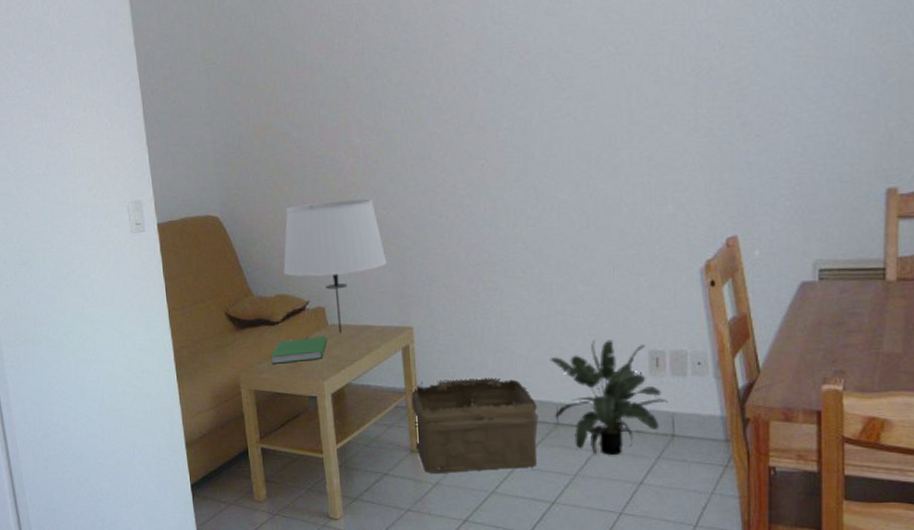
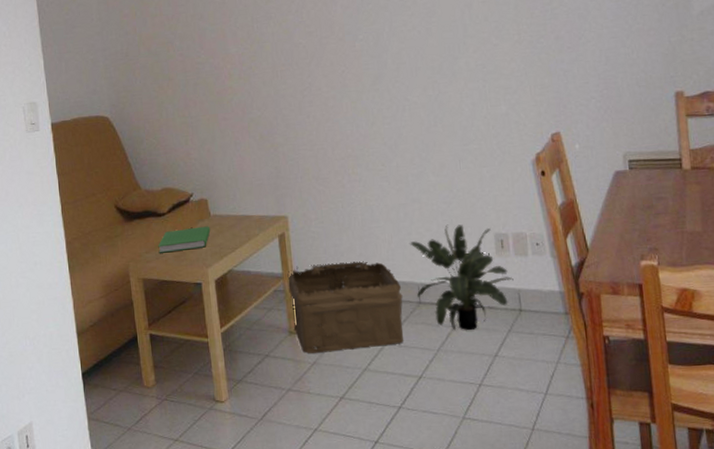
table lamp: present [283,199,387,334] -> none [169,100,263,224]

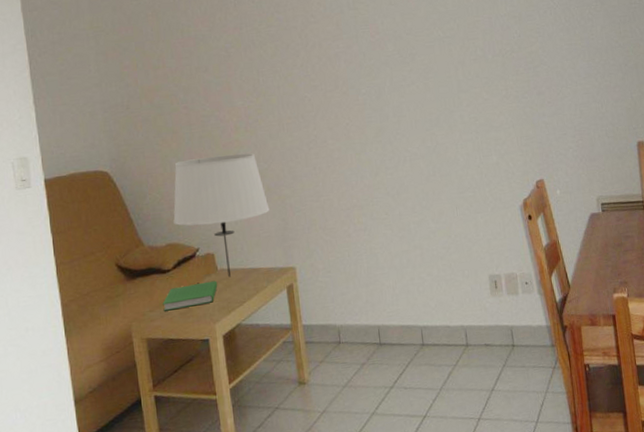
table lamp: none [169,100,263,224] -> present [173,153,270,278]
basket: present [287,261,404,354] -> none [296,308,409,403]
potted plant: present [409,224,514,331] -> none [412,268,507,369]

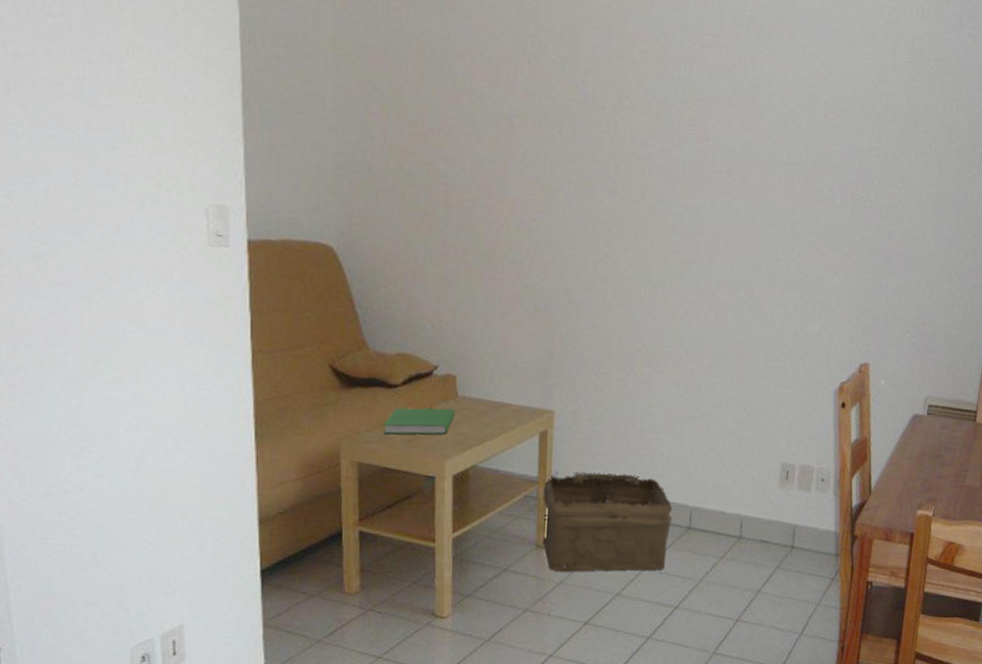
table lamp: present [173,153,270,278] -> none [410,252,534,408]
basket: none [296,308,409,403] -> present [543,472,672,572]

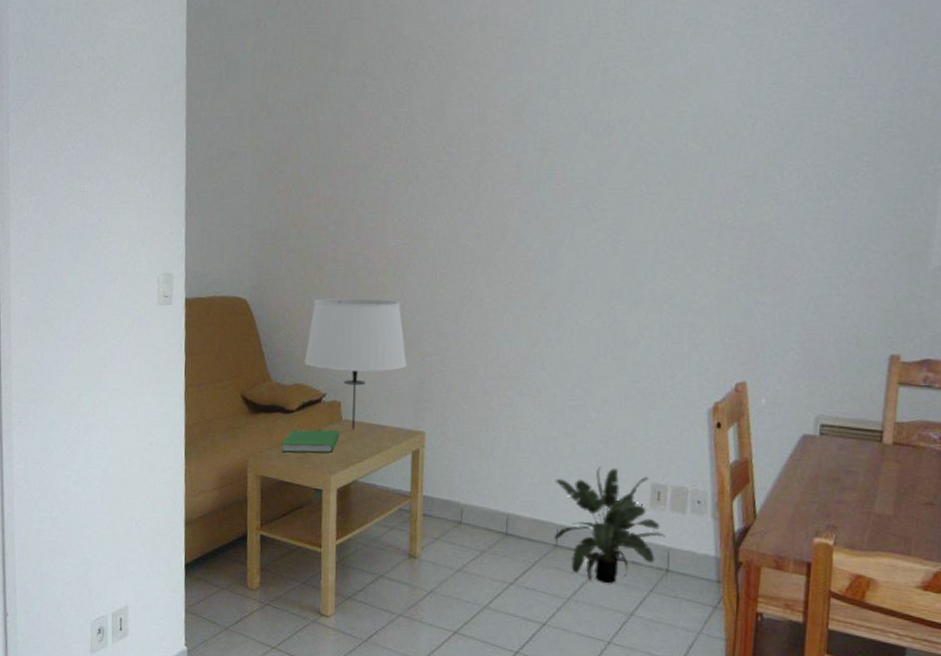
table lamp: none [410,252,534,408] -> present [304,298,407,430]
basket: present [543,472,672,572] -> none [415,488,538,586]
potted plant: none [688,446,792,563] -> present [554,466,665,584]

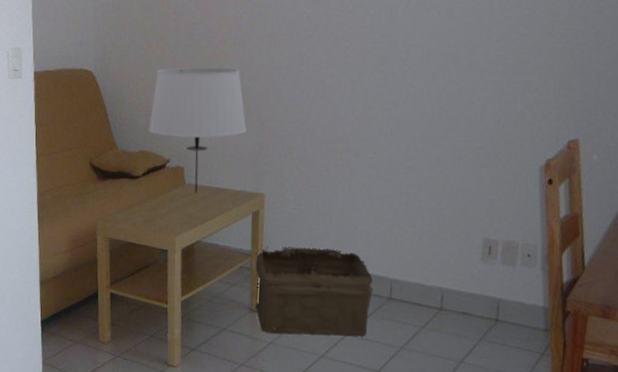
hardcover book: present [281,429,340,453] -> none [128,194,184,216]
basket: none [415,488,538,586] -> present [256,247,373,337]
potted plant: present [554,466,665,584] -> none [389,223,495,333]

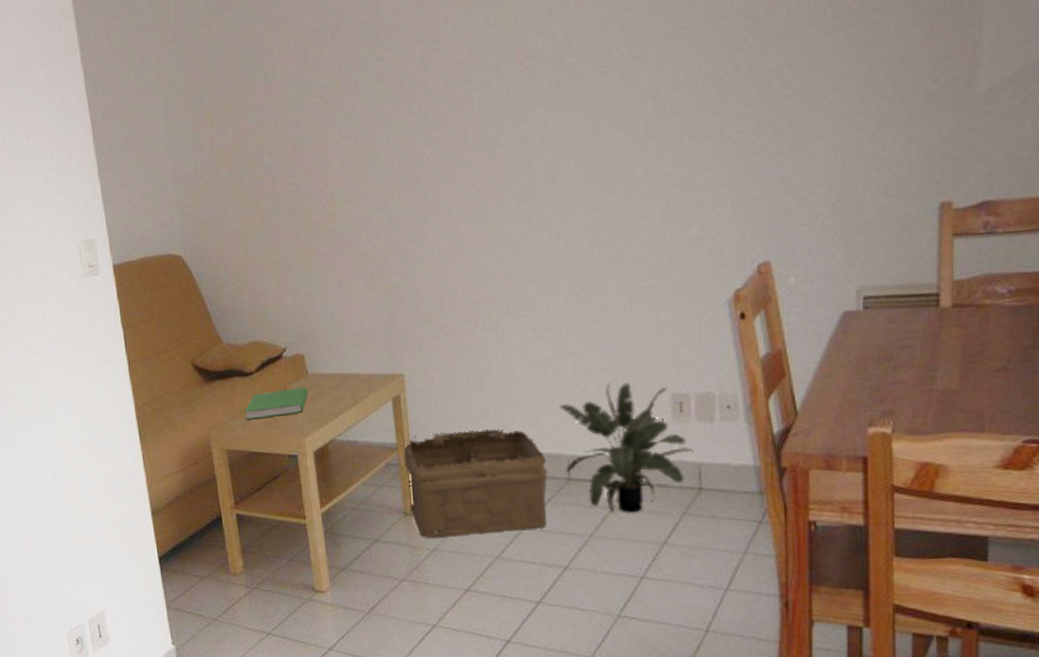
hardcover book: none [128,194,184,216] -> present [244,387,309,420]
table lamp: present [149,67,247,194] -> none [256,230,373,384]
potted plant: none [389,223,495,333] -> present [558,382,694,514]

